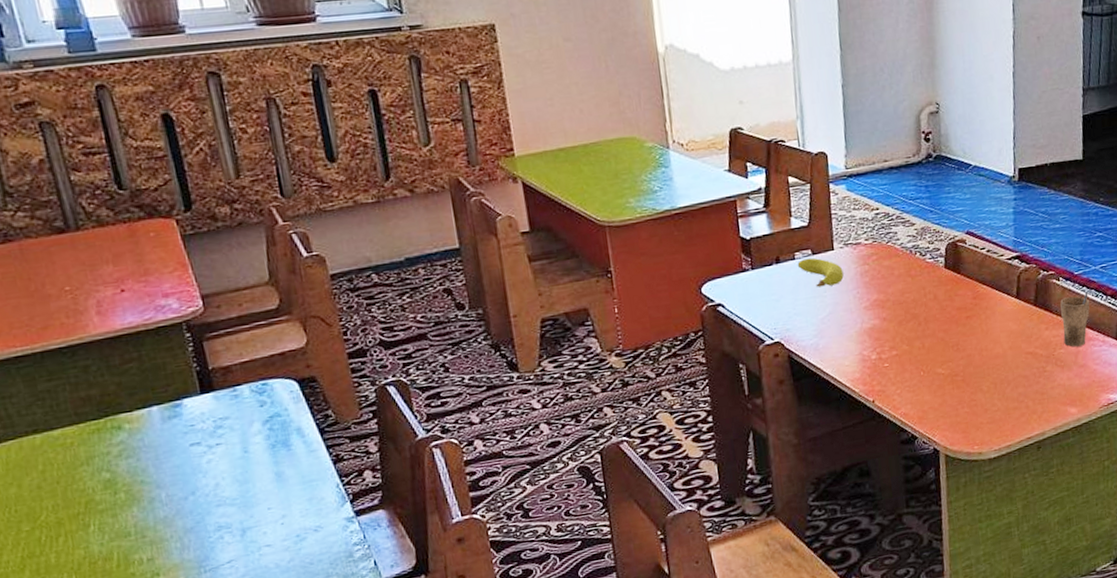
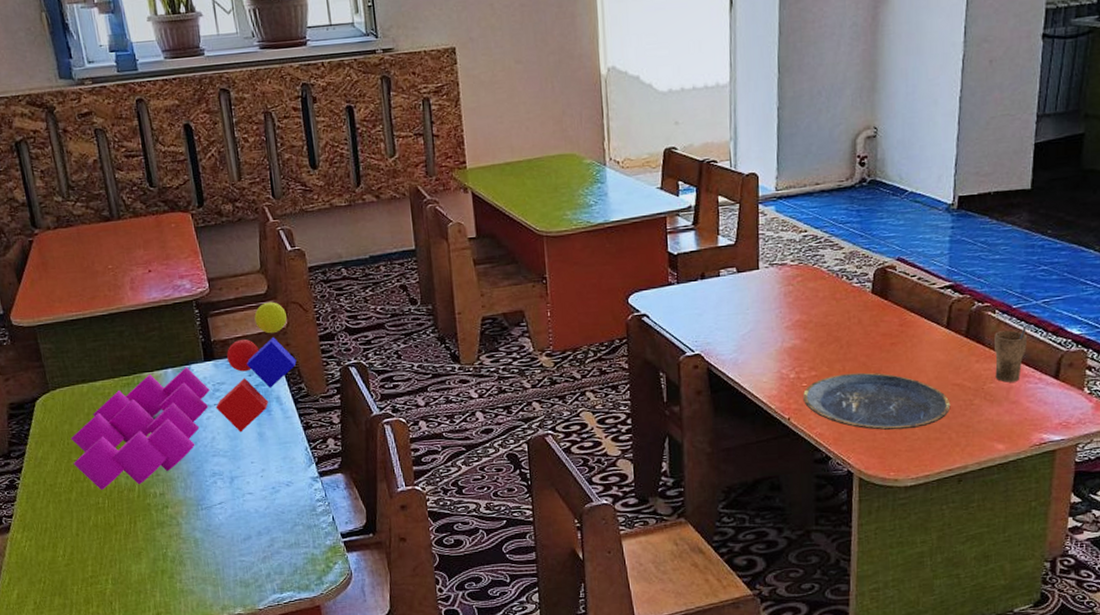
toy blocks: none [19,317,321,564] -> present [71,301,297,490]
fruit: present [797,258,844,288] -> none [722,275,767,305]
plate: none [886,347,1026,405] -> present [803,372,951,430]

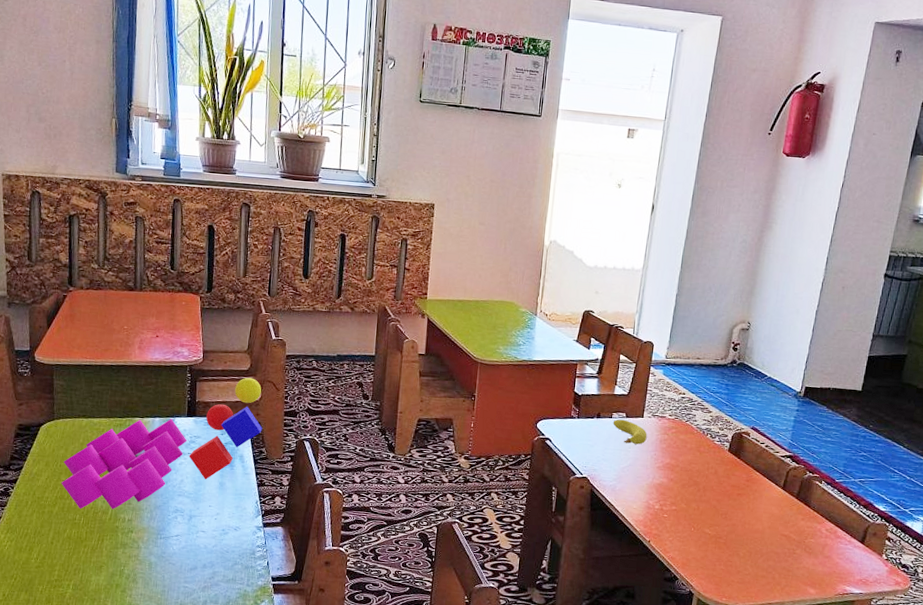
fruit: none [722,275,767,305] -> present [613,419,647,444]
plate: present [803,372,951,430] -> none [663,512,778,565]
cup: present [994,327,1028,382] -> none [815,498,845,541]

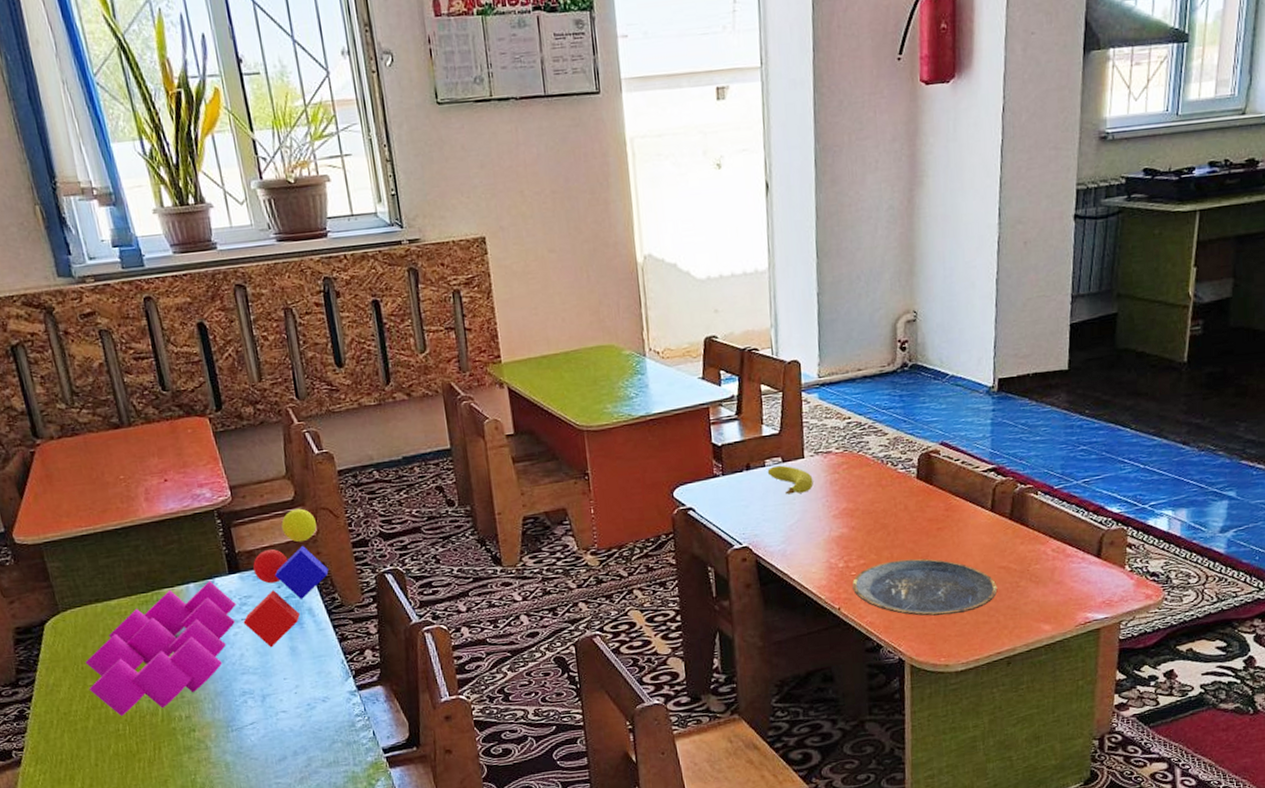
plate: none [663,512,778,565] -> present [852,558,998,616]

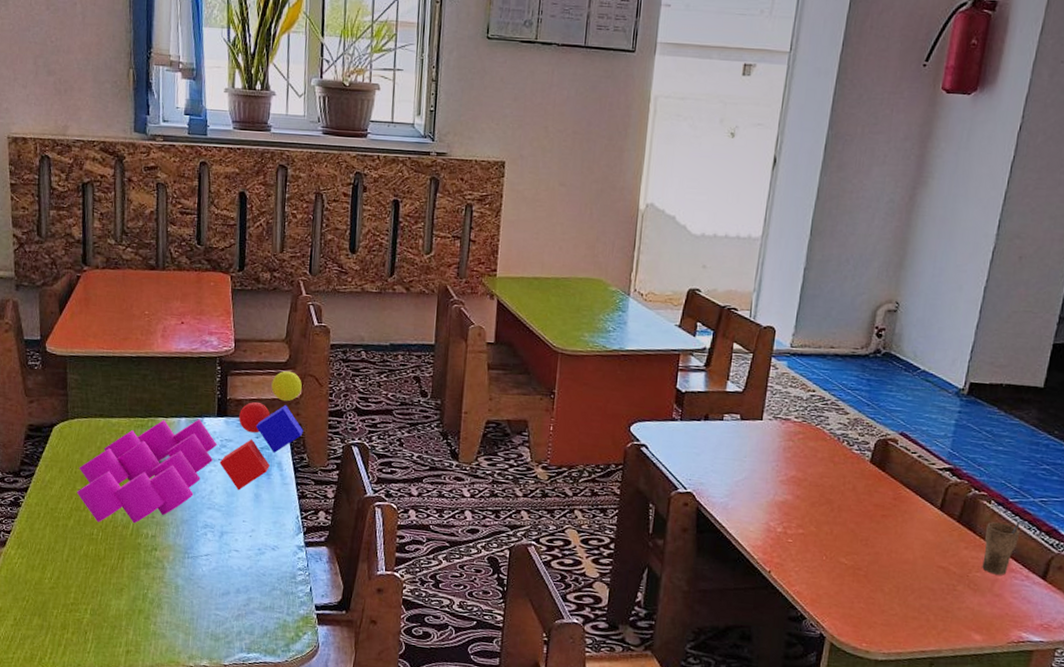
fruit: present [767,465,813,495] -> none [724,421,767,453]
plate: present [852,558,998,616] -> none [787,536,933,604]
cup: none [1038,507,1070,563] -> present [982,522,1021,575]

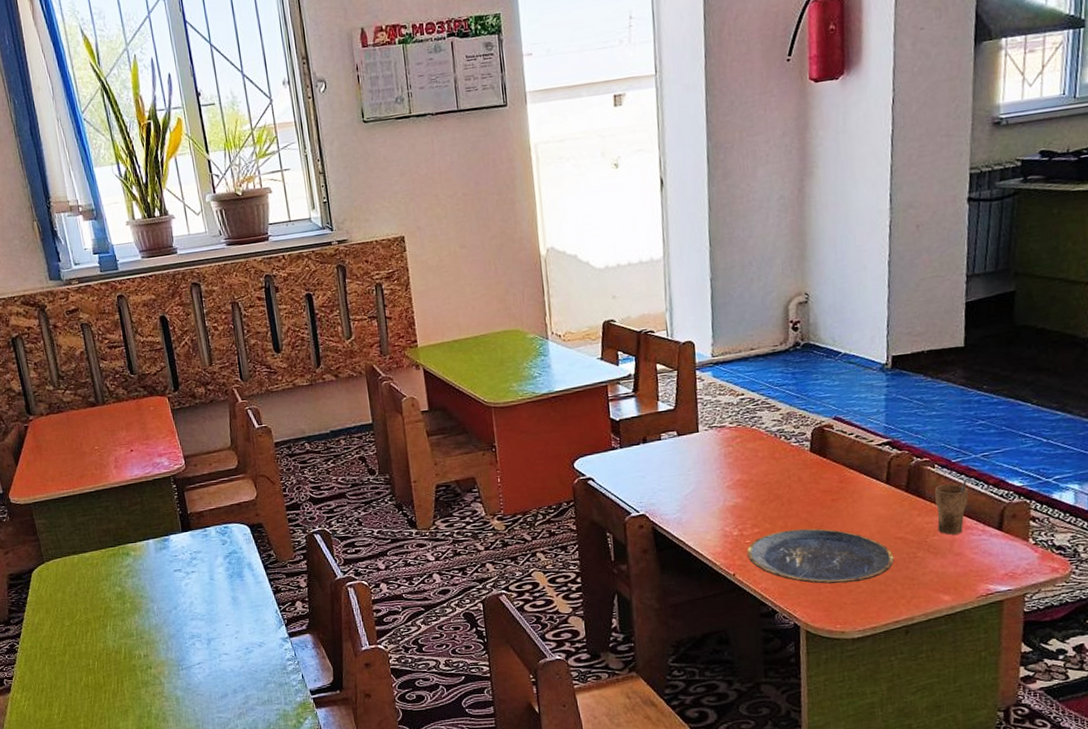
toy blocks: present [76,370,304,524] -> none [63,475,266,653]
plate: none [787,536,933,604] -> present [747,528,894,584]

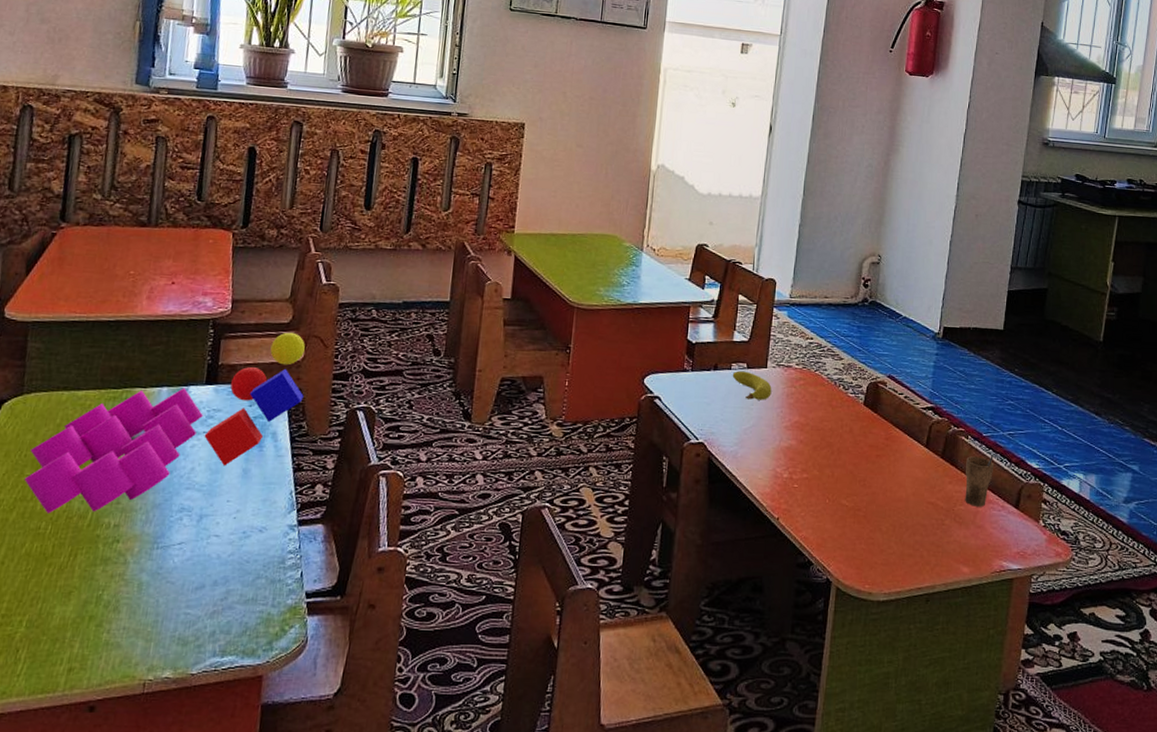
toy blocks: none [63,475,266,653] -> present [24,332,305,513]
fruit: none [663,439,708,466] -> present [732,370,772,400]
plate: present [747,528,894,584] -> none [793,479,924,542]

